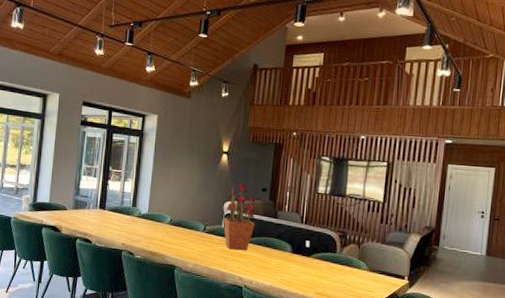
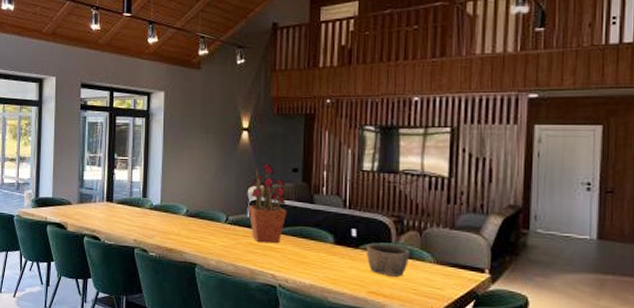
bowl: none [316,253,350,281] -> present [365,243,410,277]

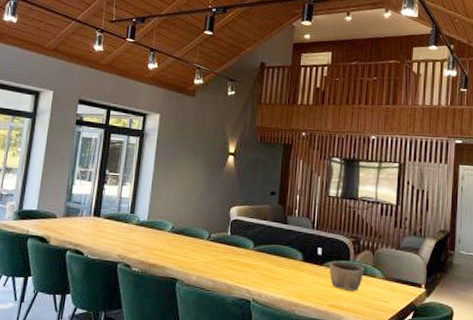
potted plant: present [248,164,287,244] -> none [229,186,264,261]

